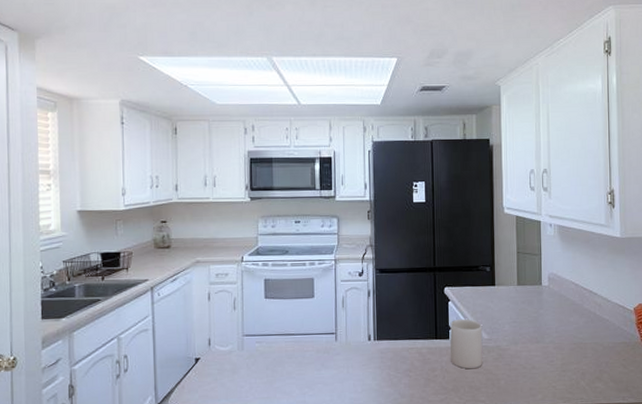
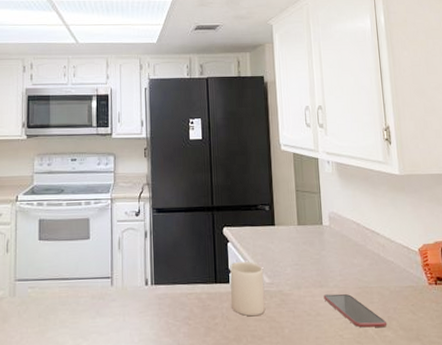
smartphone: none [539,349,599,380] -> present [323,293,387,328]

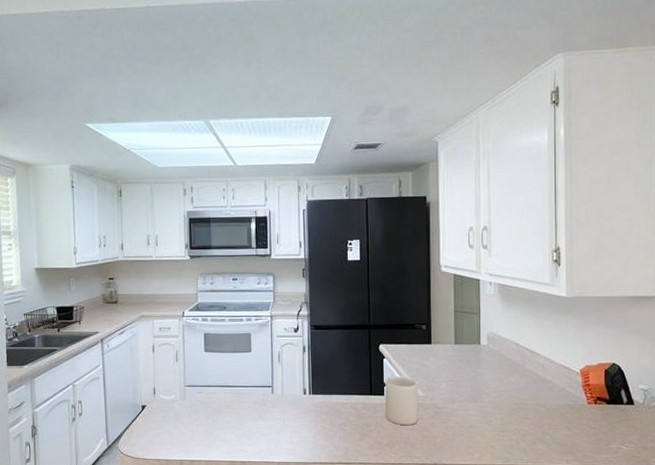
smartphone: present [323,293,387,328] -> none [477,409,541,440]

